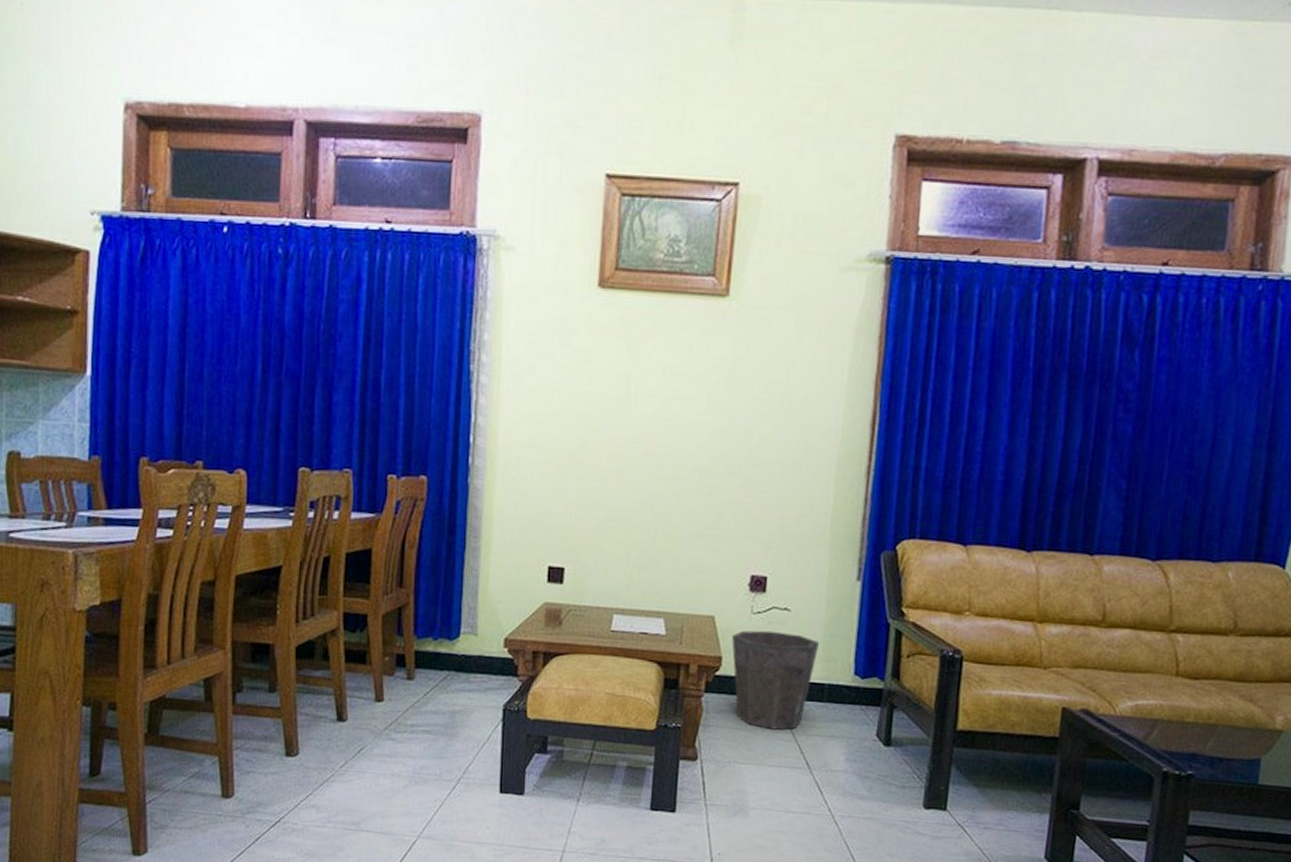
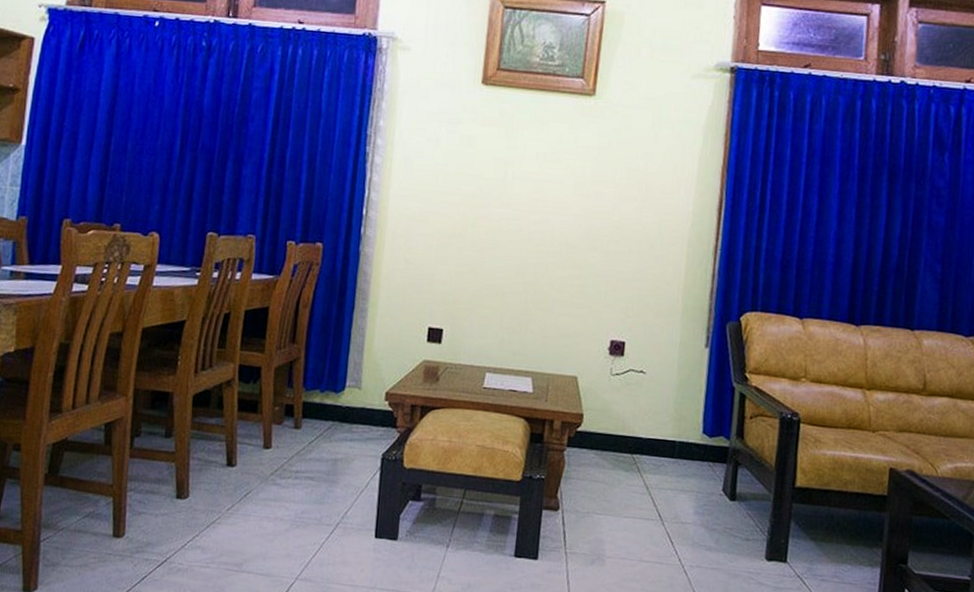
waste bin: present [732,630,820,730] -> none [592,390,672,483]

